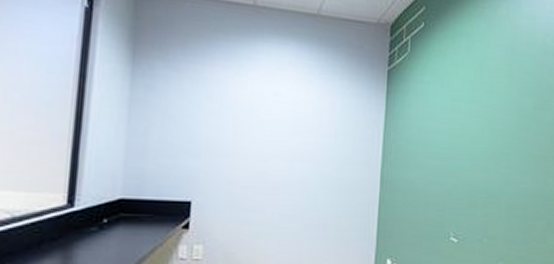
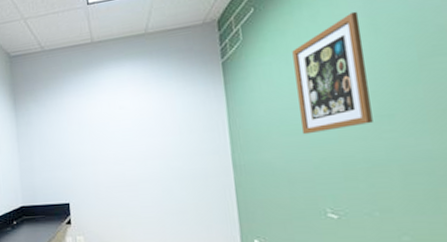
wall art: none [443,53,501,160] -> present [292,11,373,135]

